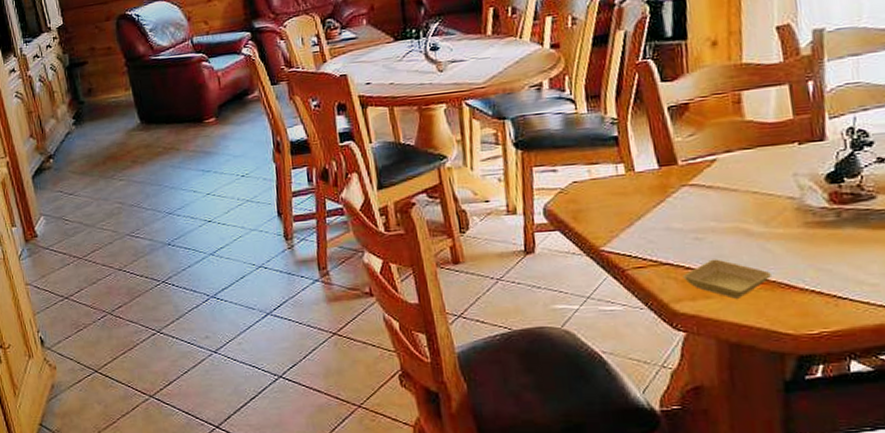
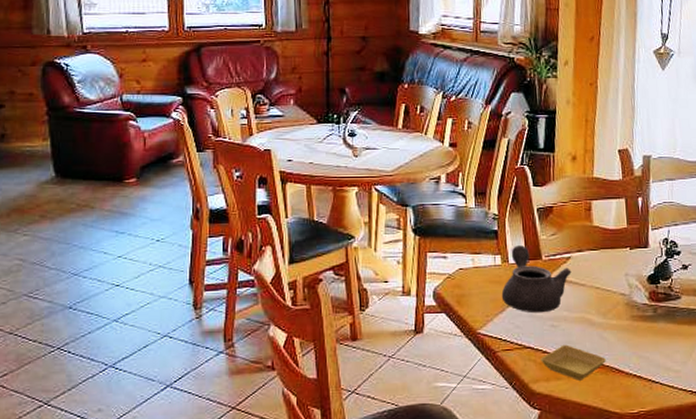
teapot: none [627,150,718,226] -> present [501,245,572,314]

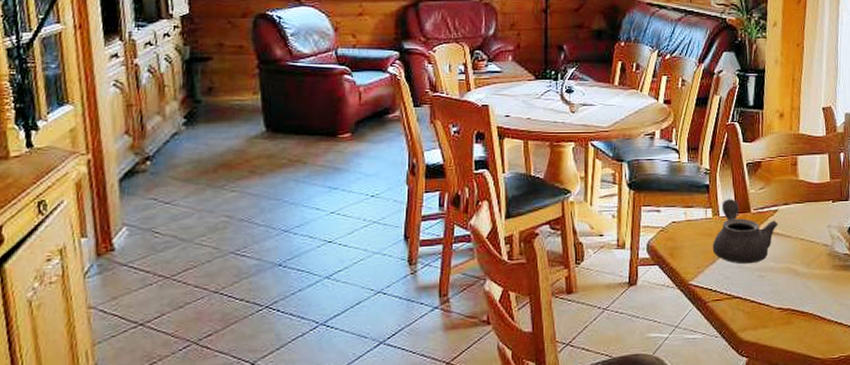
saucer: present [540,344,607,381] -> none [748,294,811,328]

